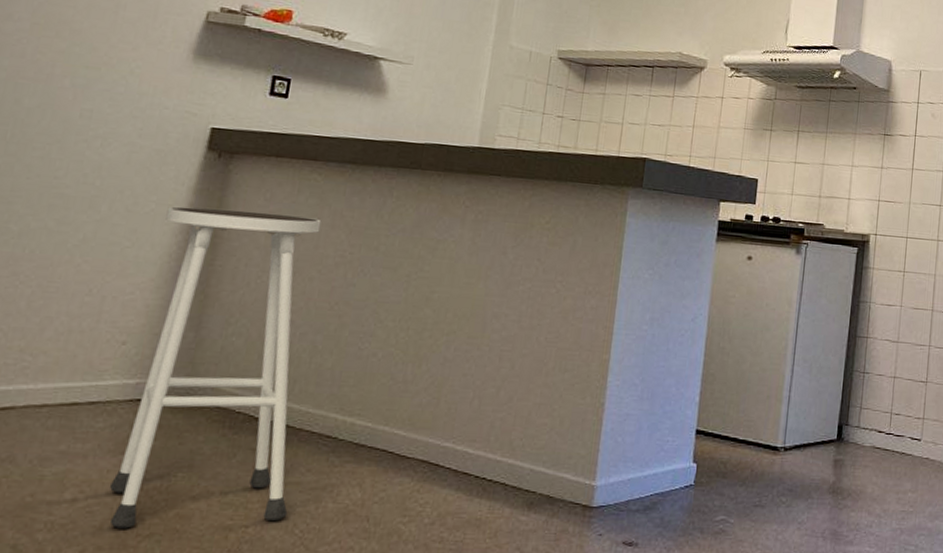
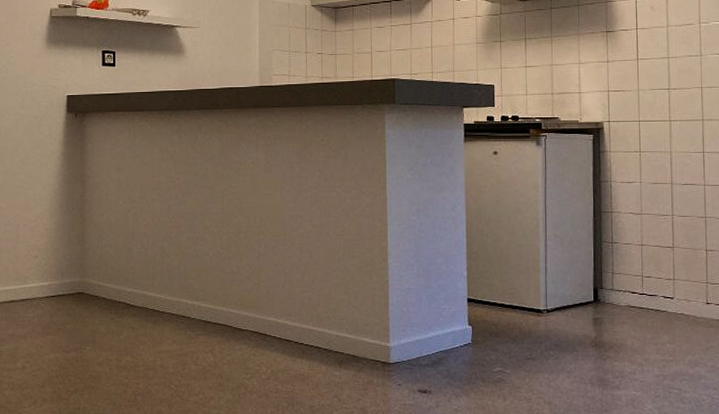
stool: present [109,206,322,529] -> none [44,154,164,387]

